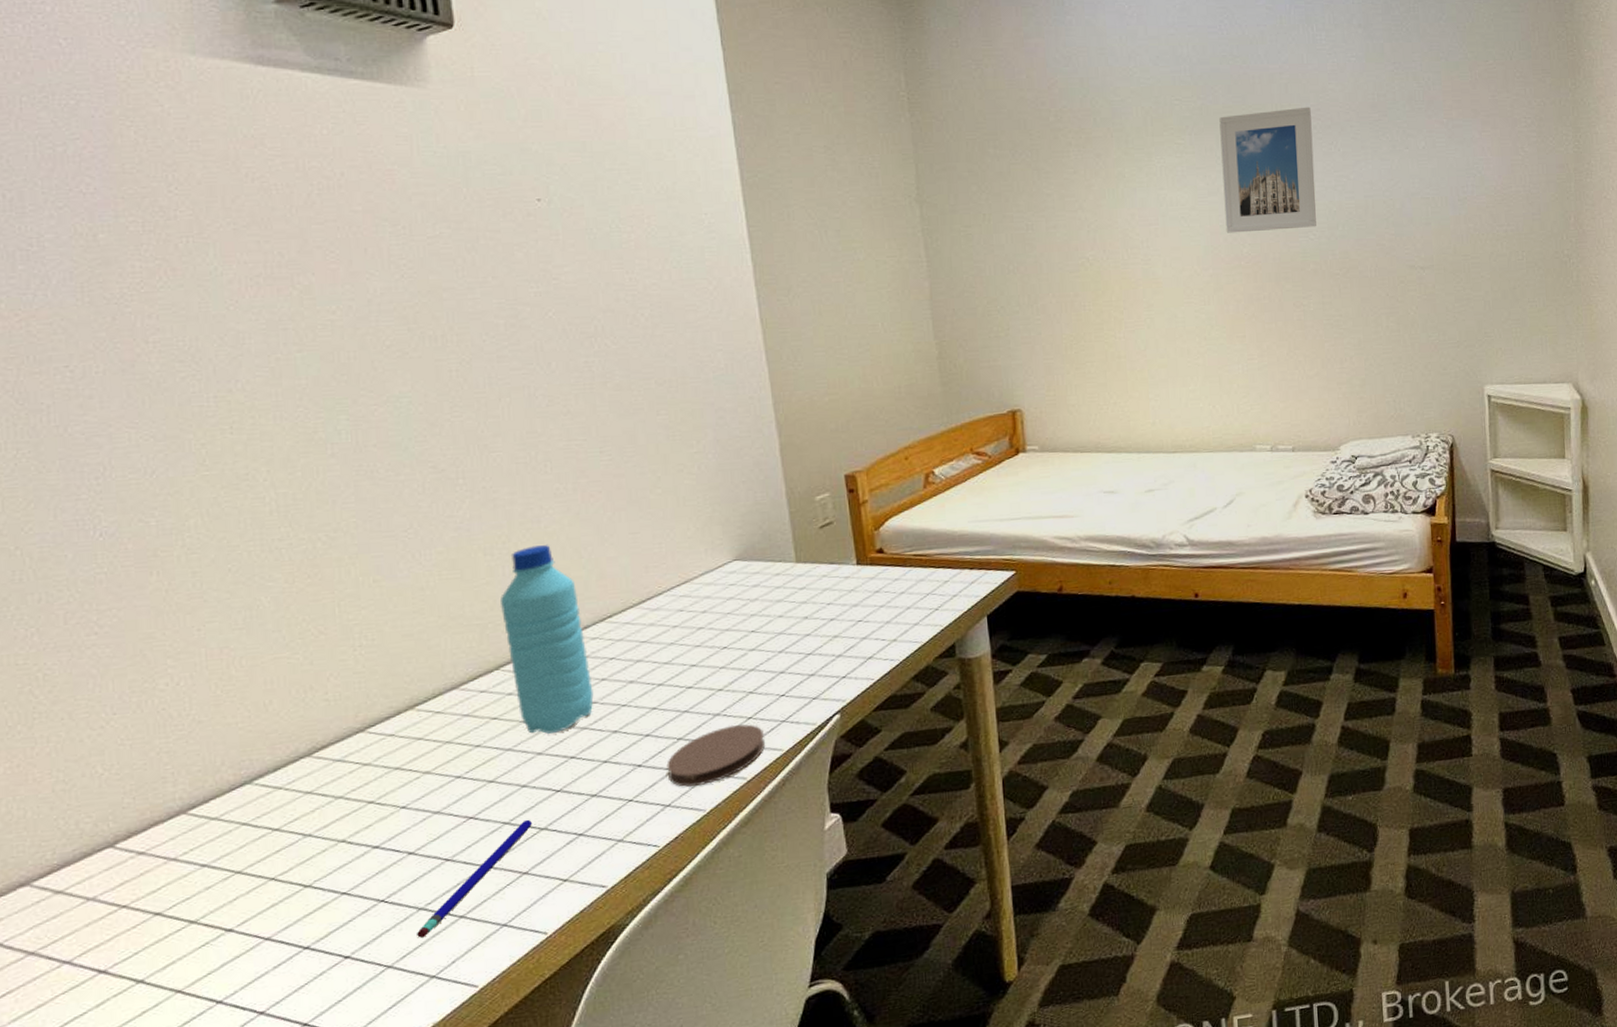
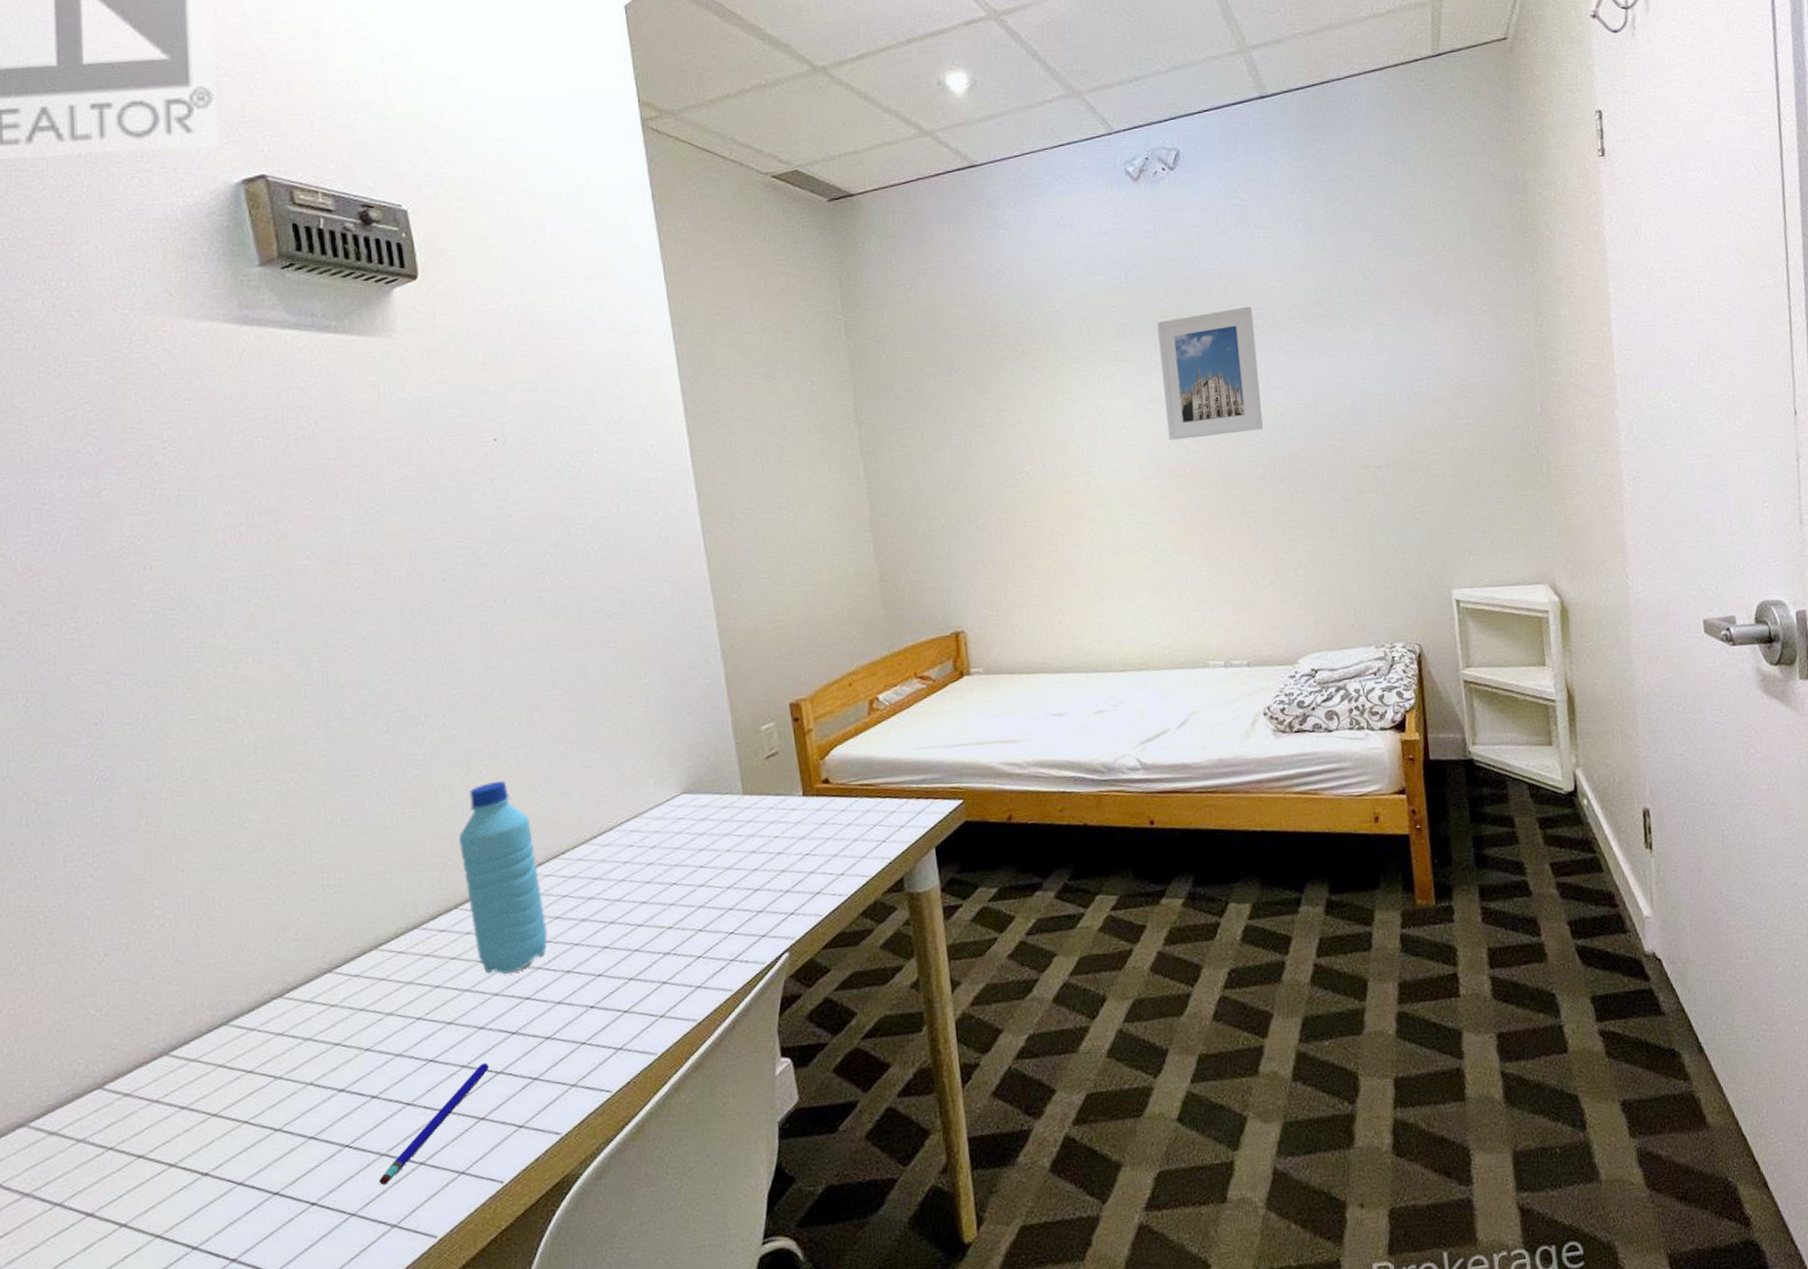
coaster: present [666,724,766,787] -> none [618,963,716,1029]

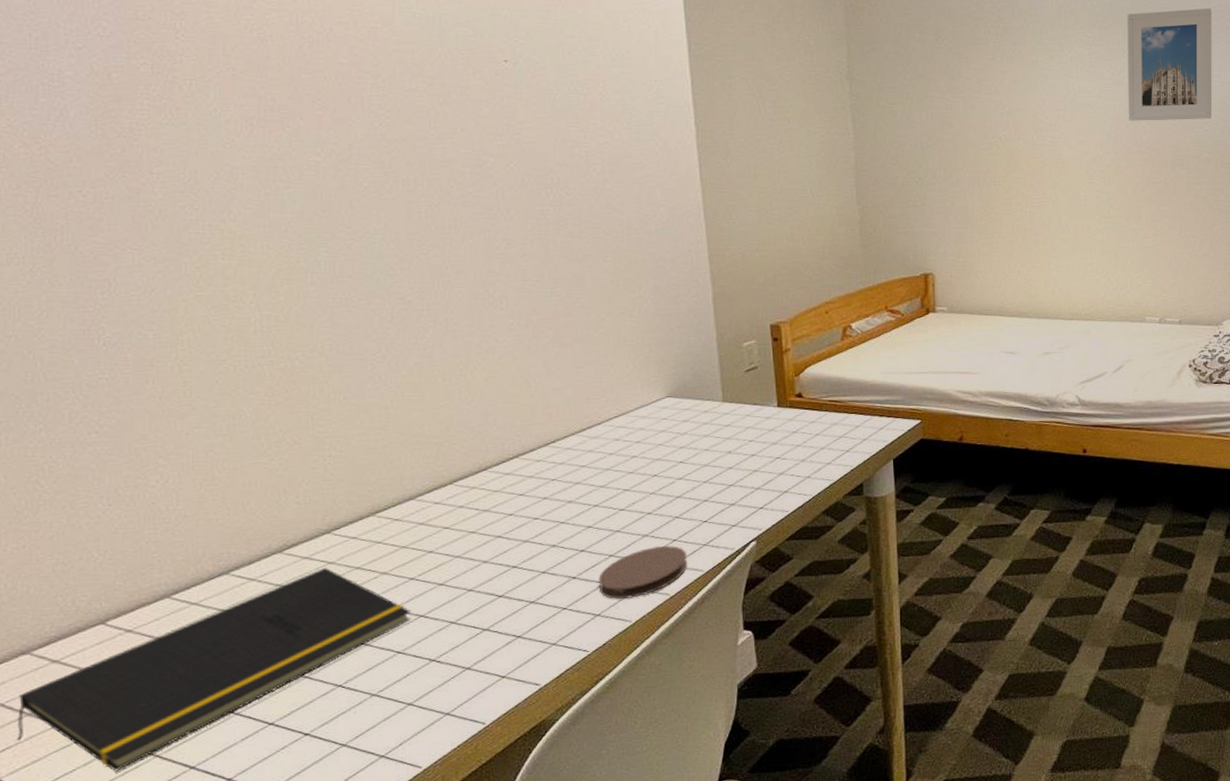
notepad: none [14,1012,419,1256] -> present [17,568,411,772]
pen: present [379,1062,489,1185] -> none [369,620,476,721]
water bottle: present [458,781,548,974] -> none [455,374,536,544]
coaster: none [618,963,716,1029] -> present [598,545,688,599]

